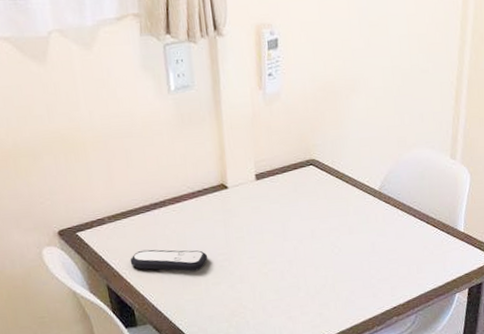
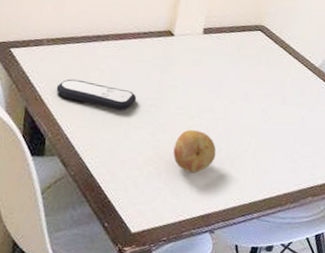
fruit: none [254,275,296,316] -> present [173,129,217,173]

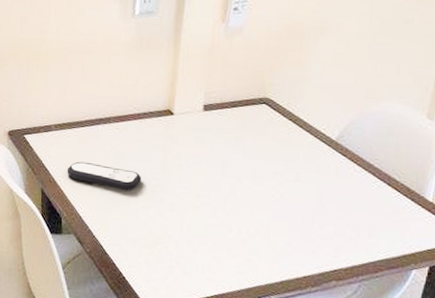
fruit: present [173,129,217,173] -> none [182,208,226,252]

